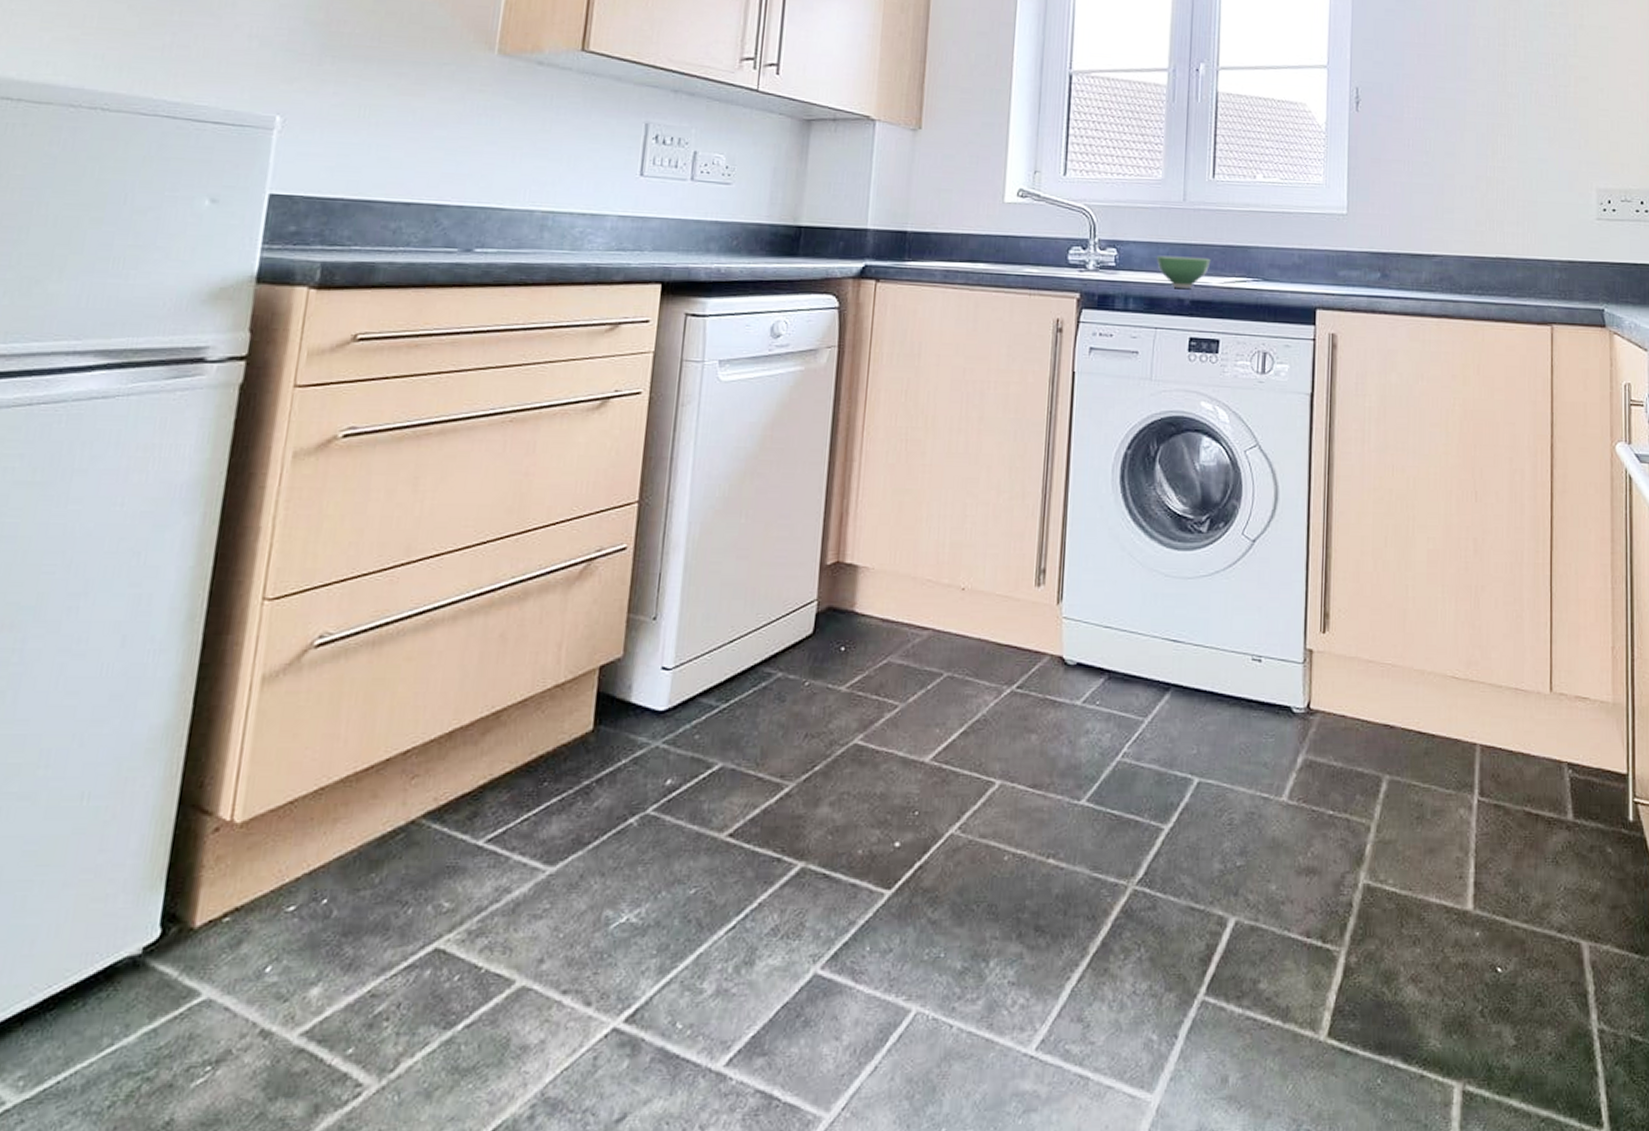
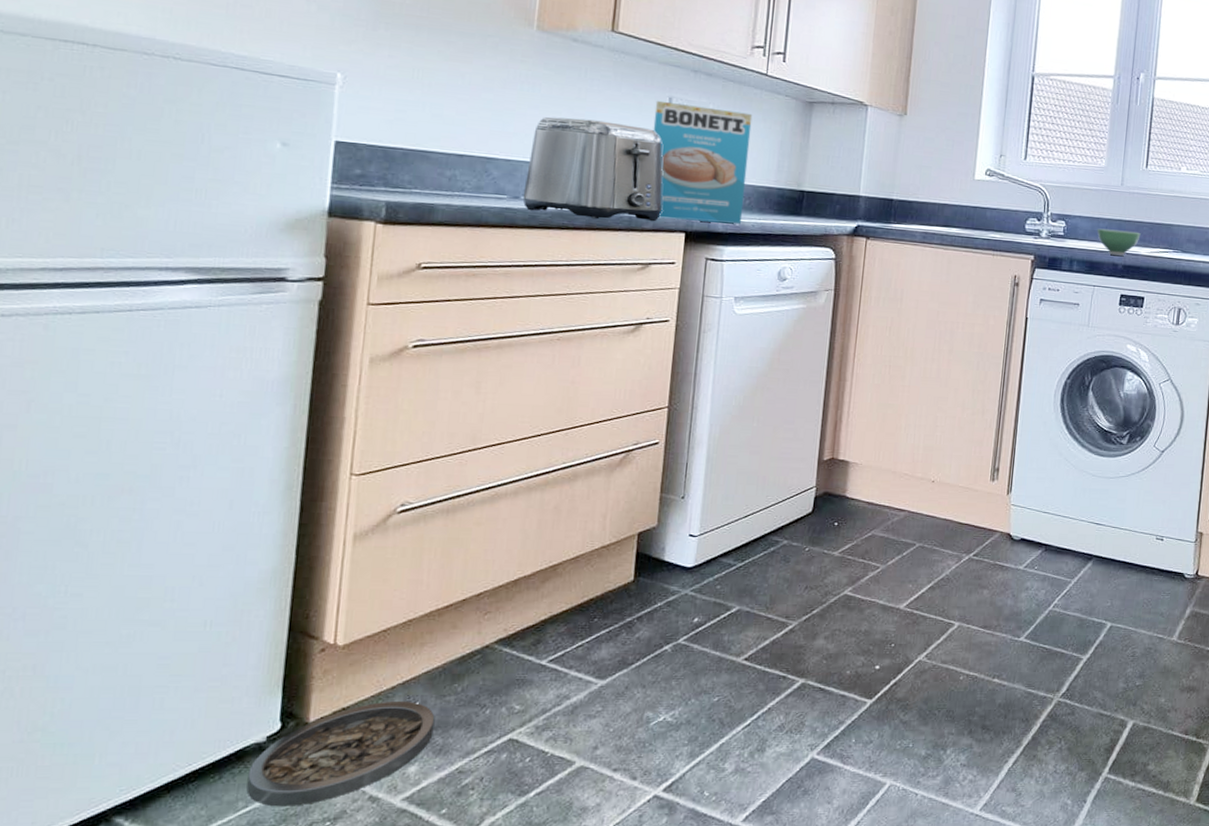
pet bowl: none [113,898,346,1045] -> present [246,702,435,807]
toaster: none [475,153,638,272] -> present [522,116,663,222]
food box: none [626,127,741,271] -> present [653,100,753,225]

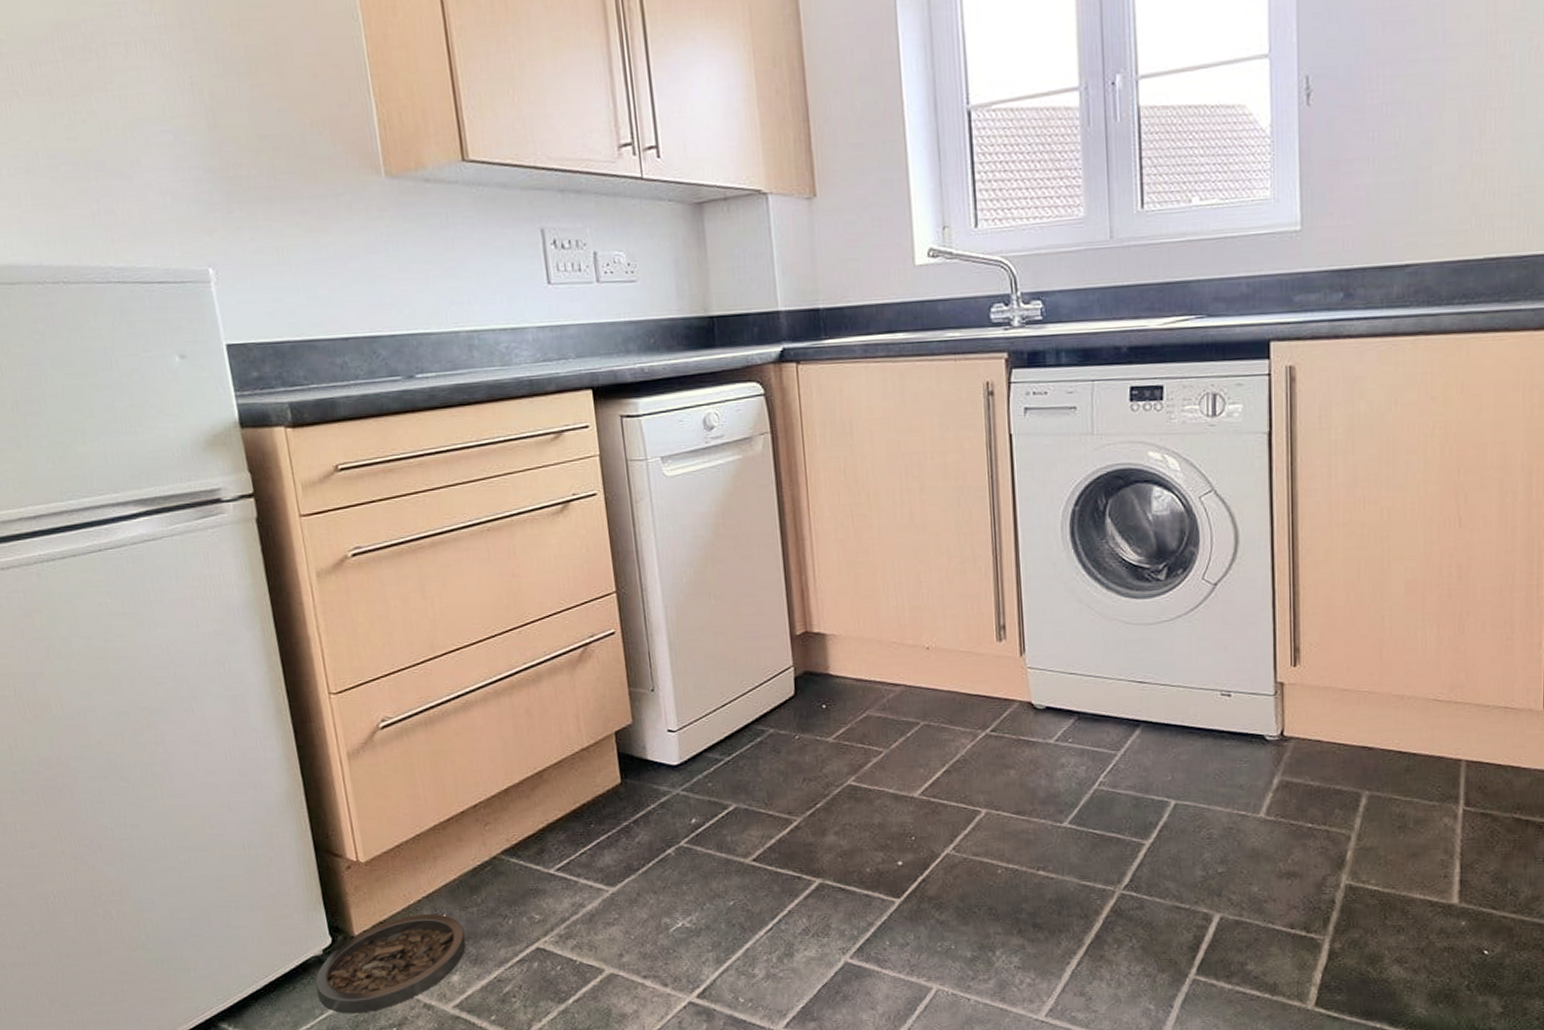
toaster: present [522,116,663,222] -> none [410,271,563,390]
food box: present [653,100,753,225] -> none [527,231,651,377]
bowl: present [1097,228,1141,256] -> none [1086,299,1147,336]

